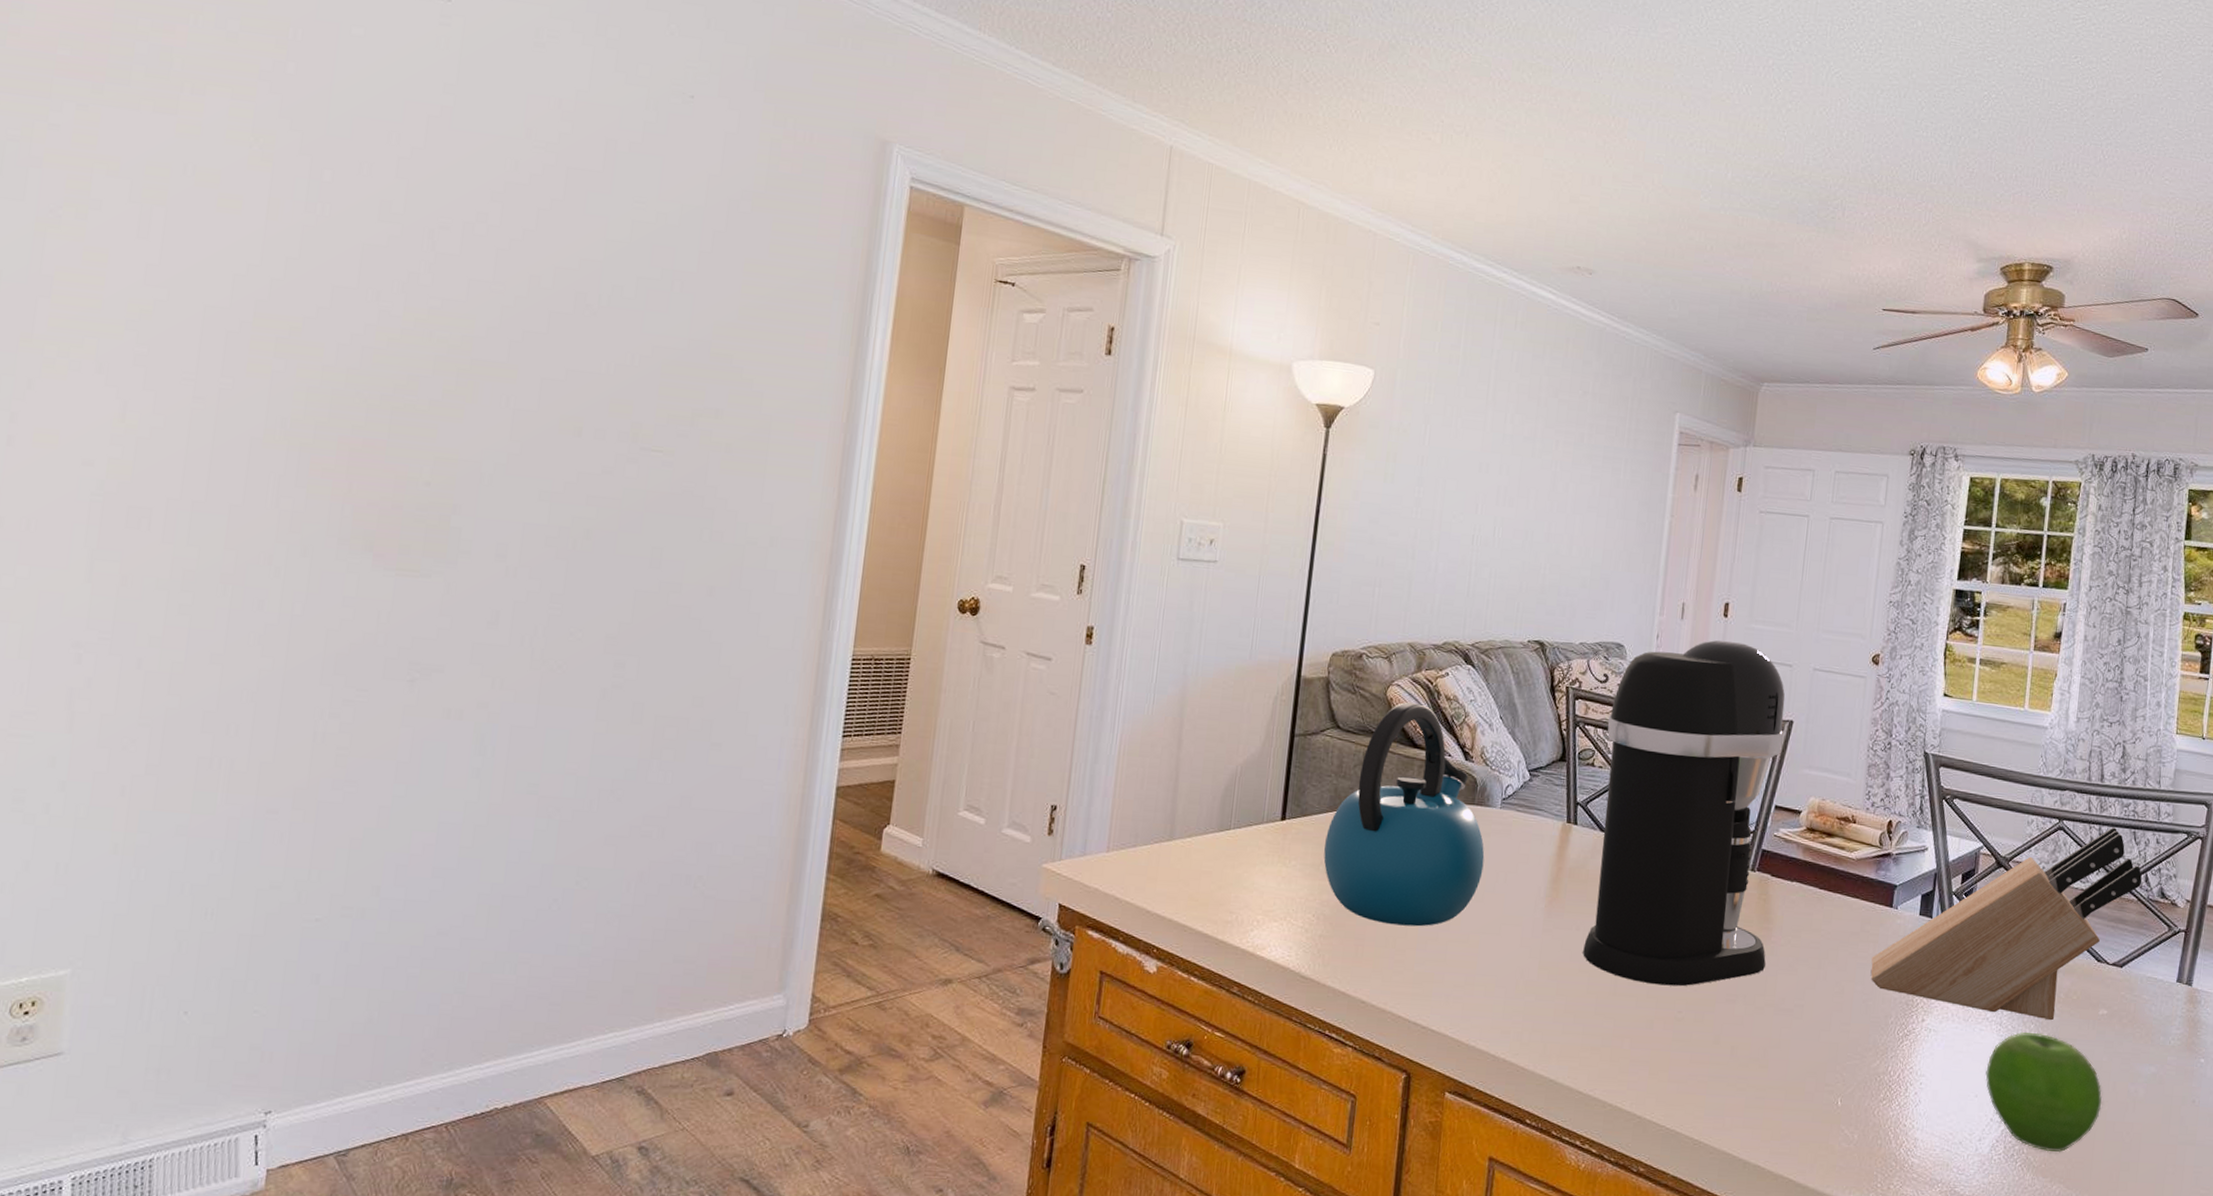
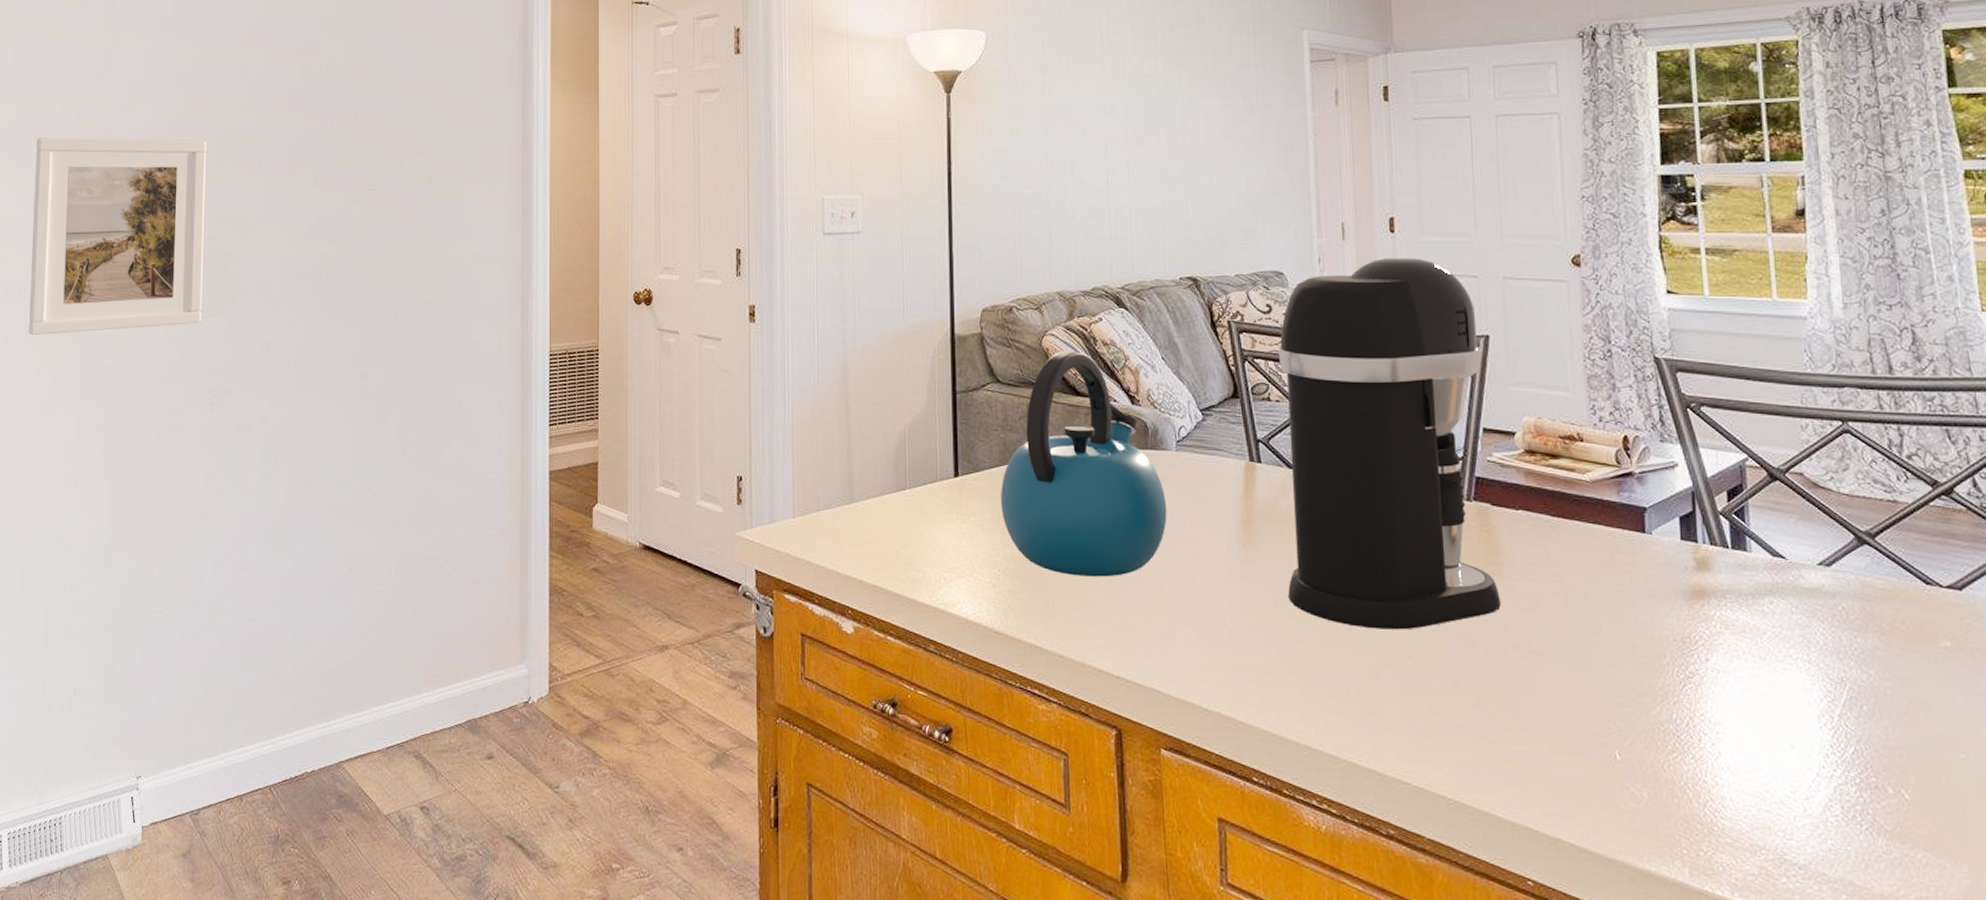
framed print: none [157,331,436,584] -> present [29,137,206,336]
knife block: present [1871,827,2143,1021] -> none [1629,426,1970,656]
fruit: present [1985,1032,2102,1153] -> none [1800,670,1965,814]

